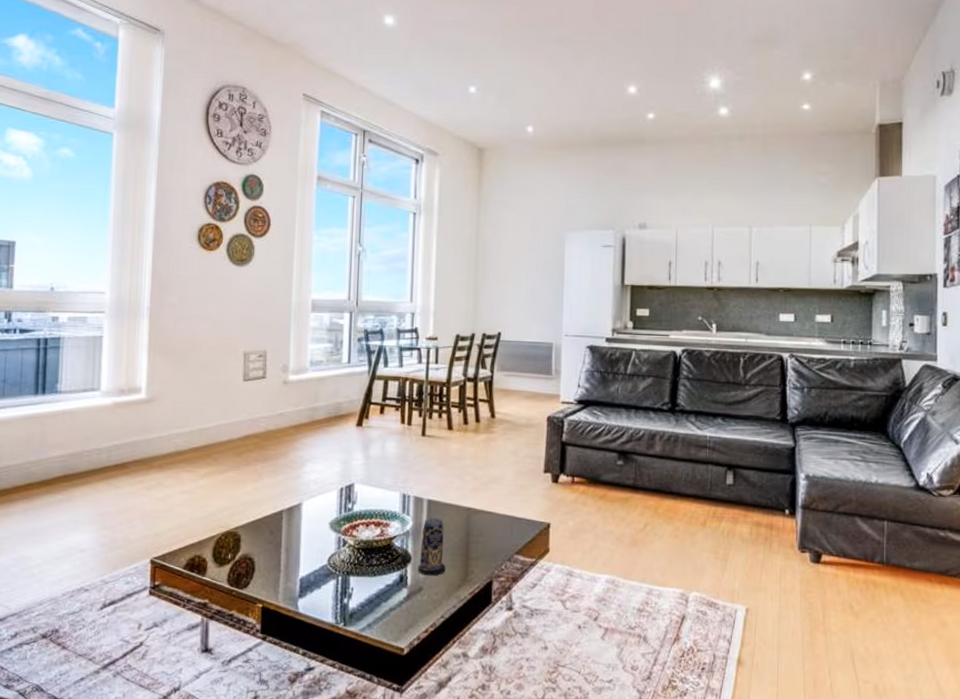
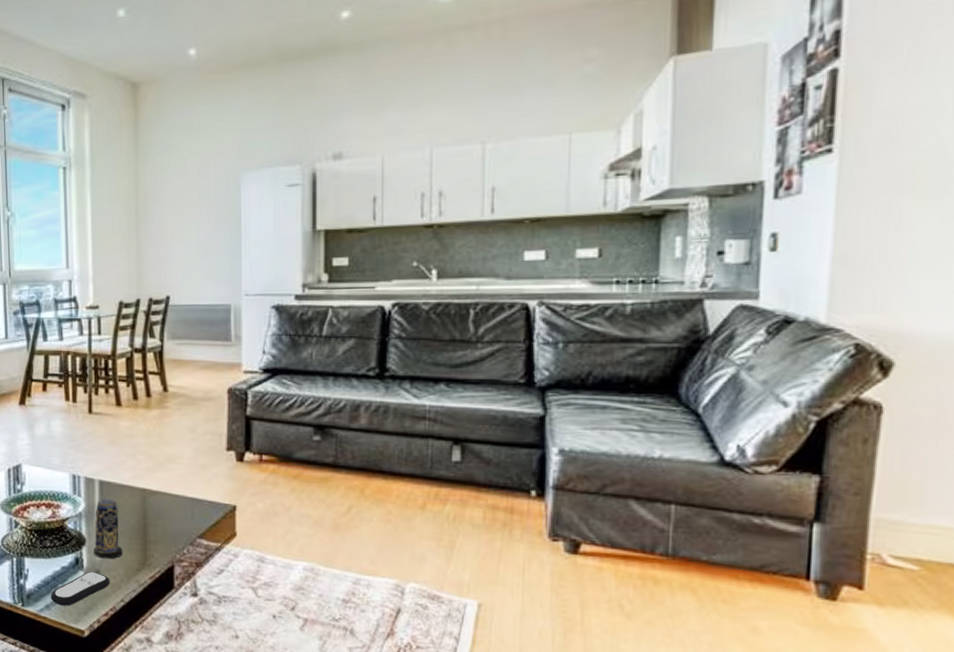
remote control: none [373,588,432,624] -> present [50,571,110,606]

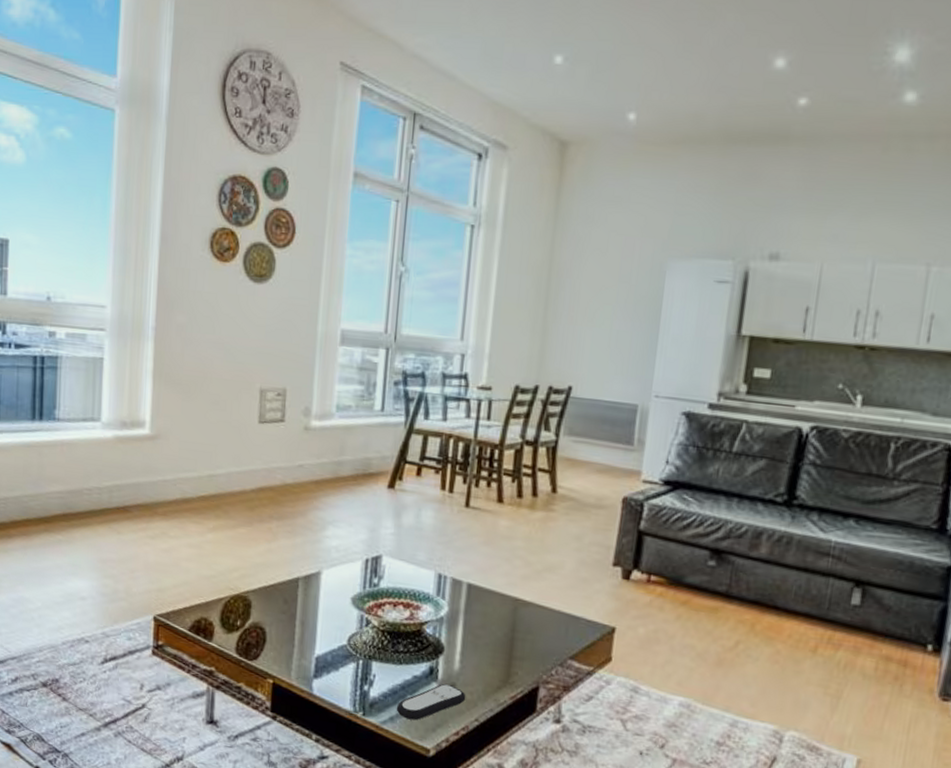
candle: present [93,499,123,559] -> none [451,604,485,673]

